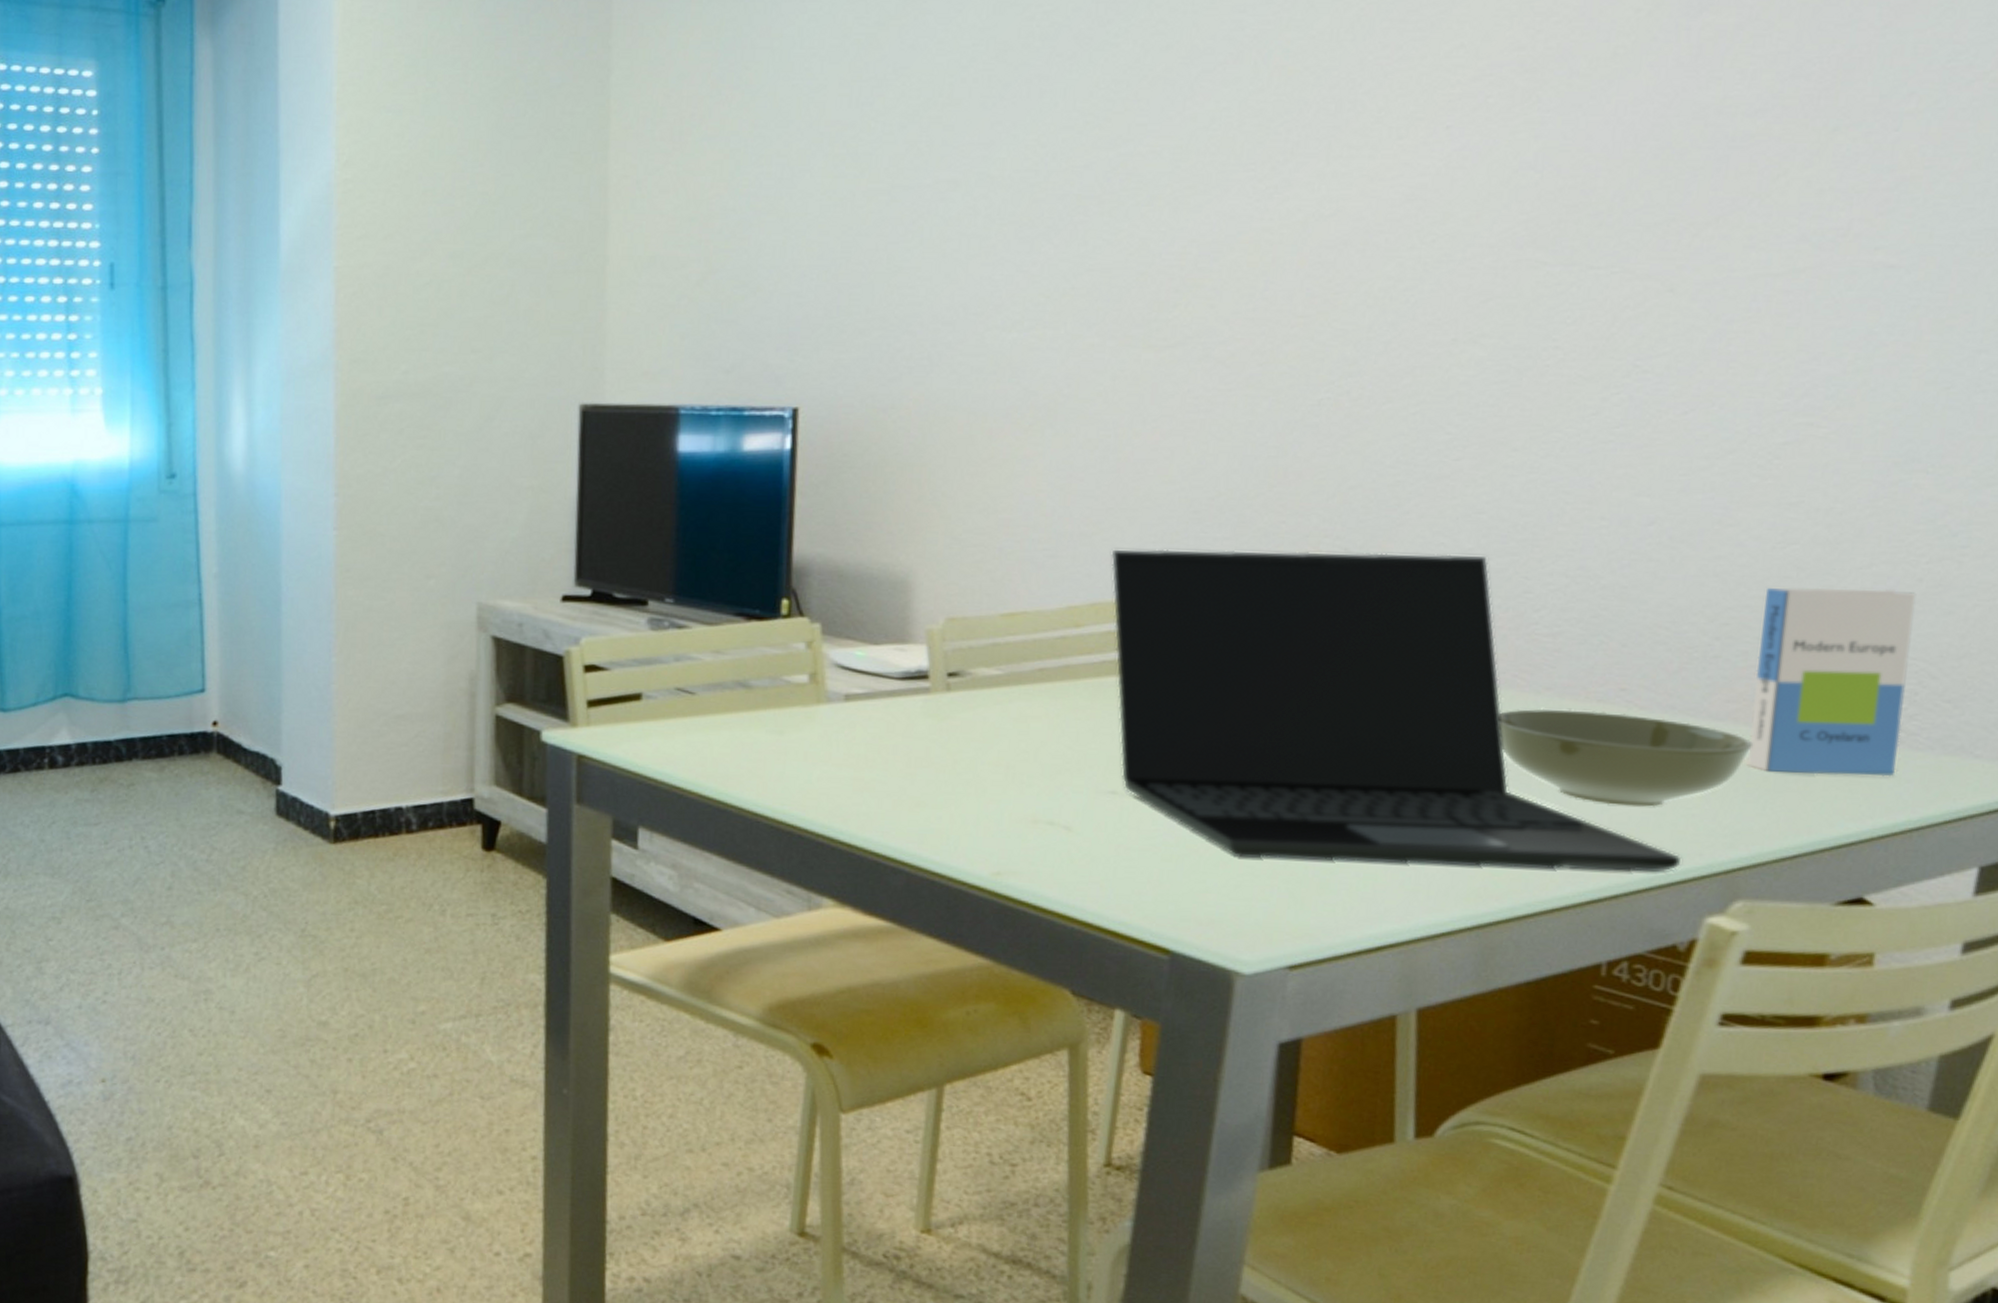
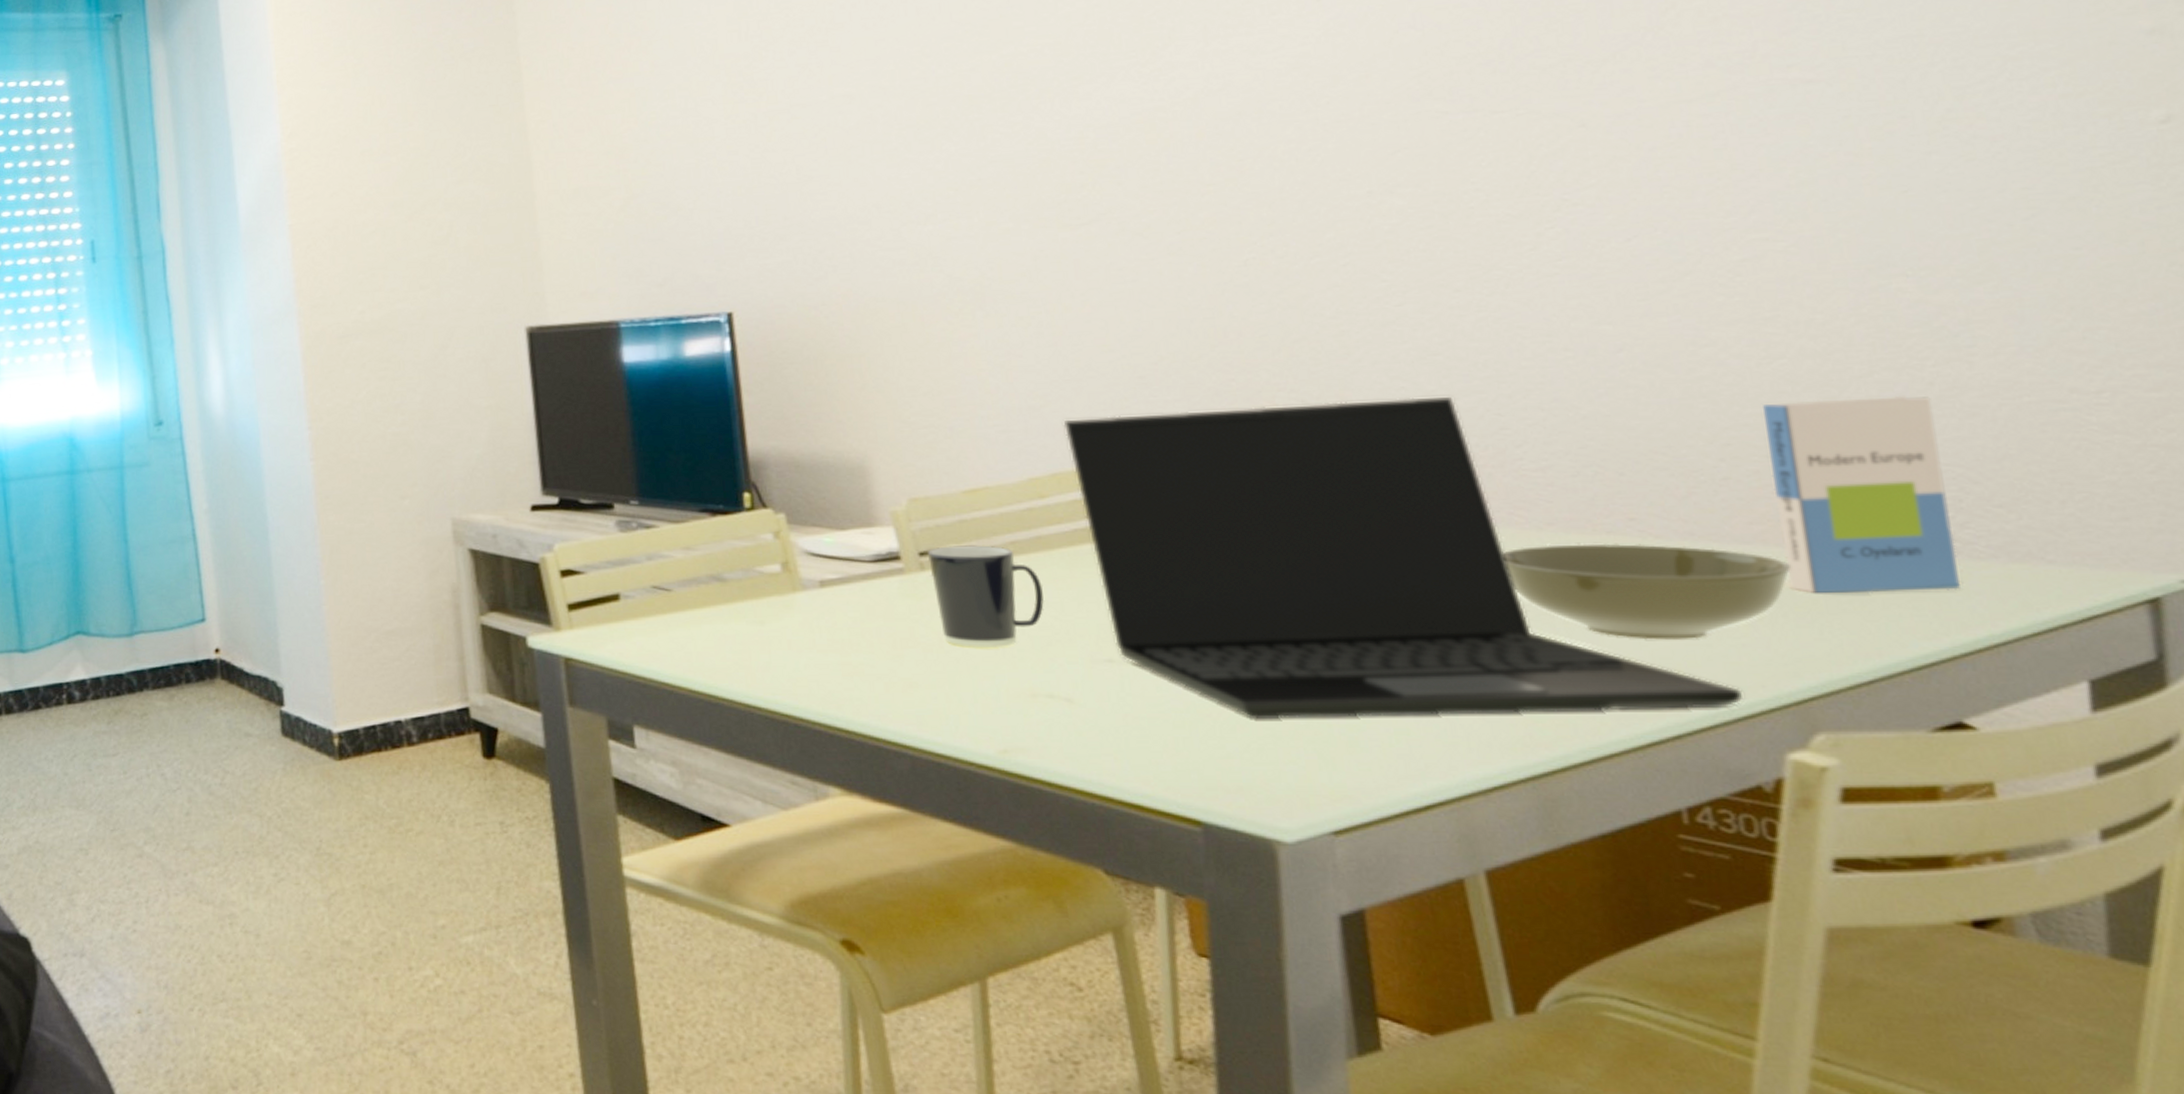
mug: none [955,668,1062,773] -> present [928,545,1044,648]

